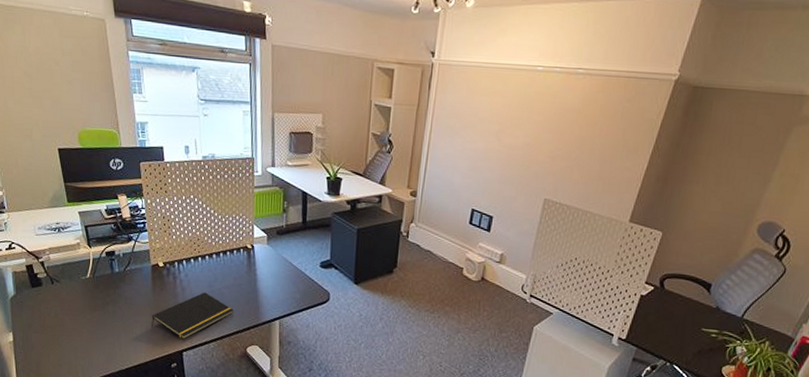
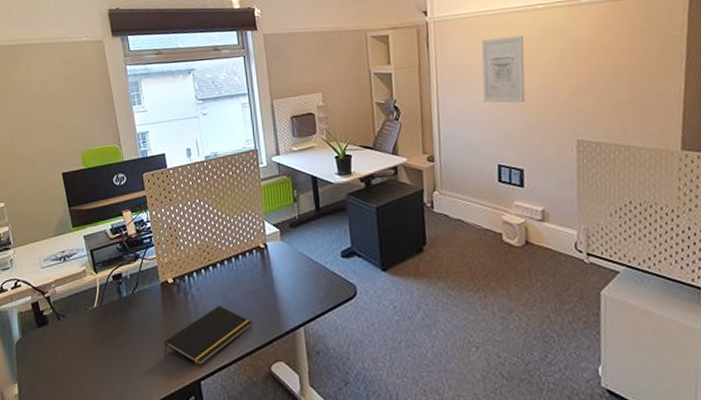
wall art: none [470,91,518,157] -> present [481,35,526,103]

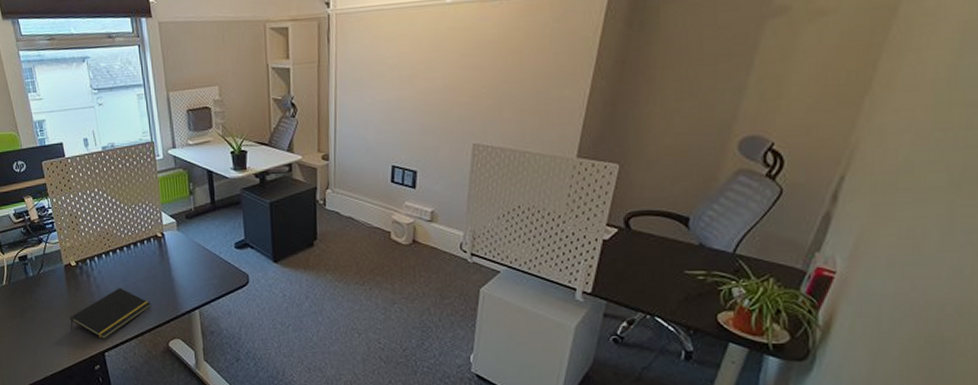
wall art: present [481,35,526,103] -> none [381,32,428,104]

